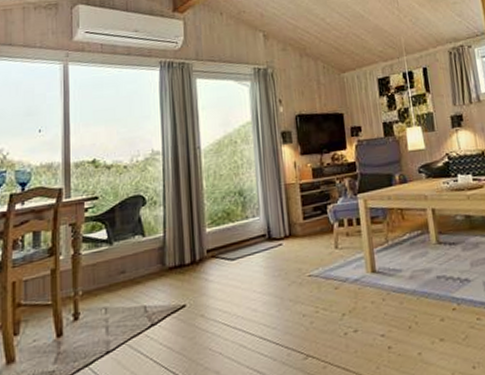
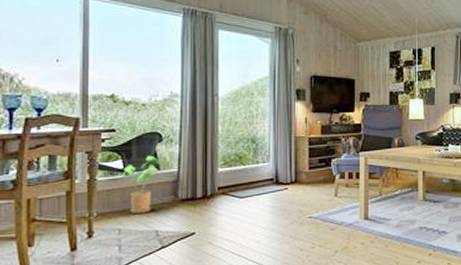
house plant: none [106,221,145,288] -> present [122,155,160,213]

